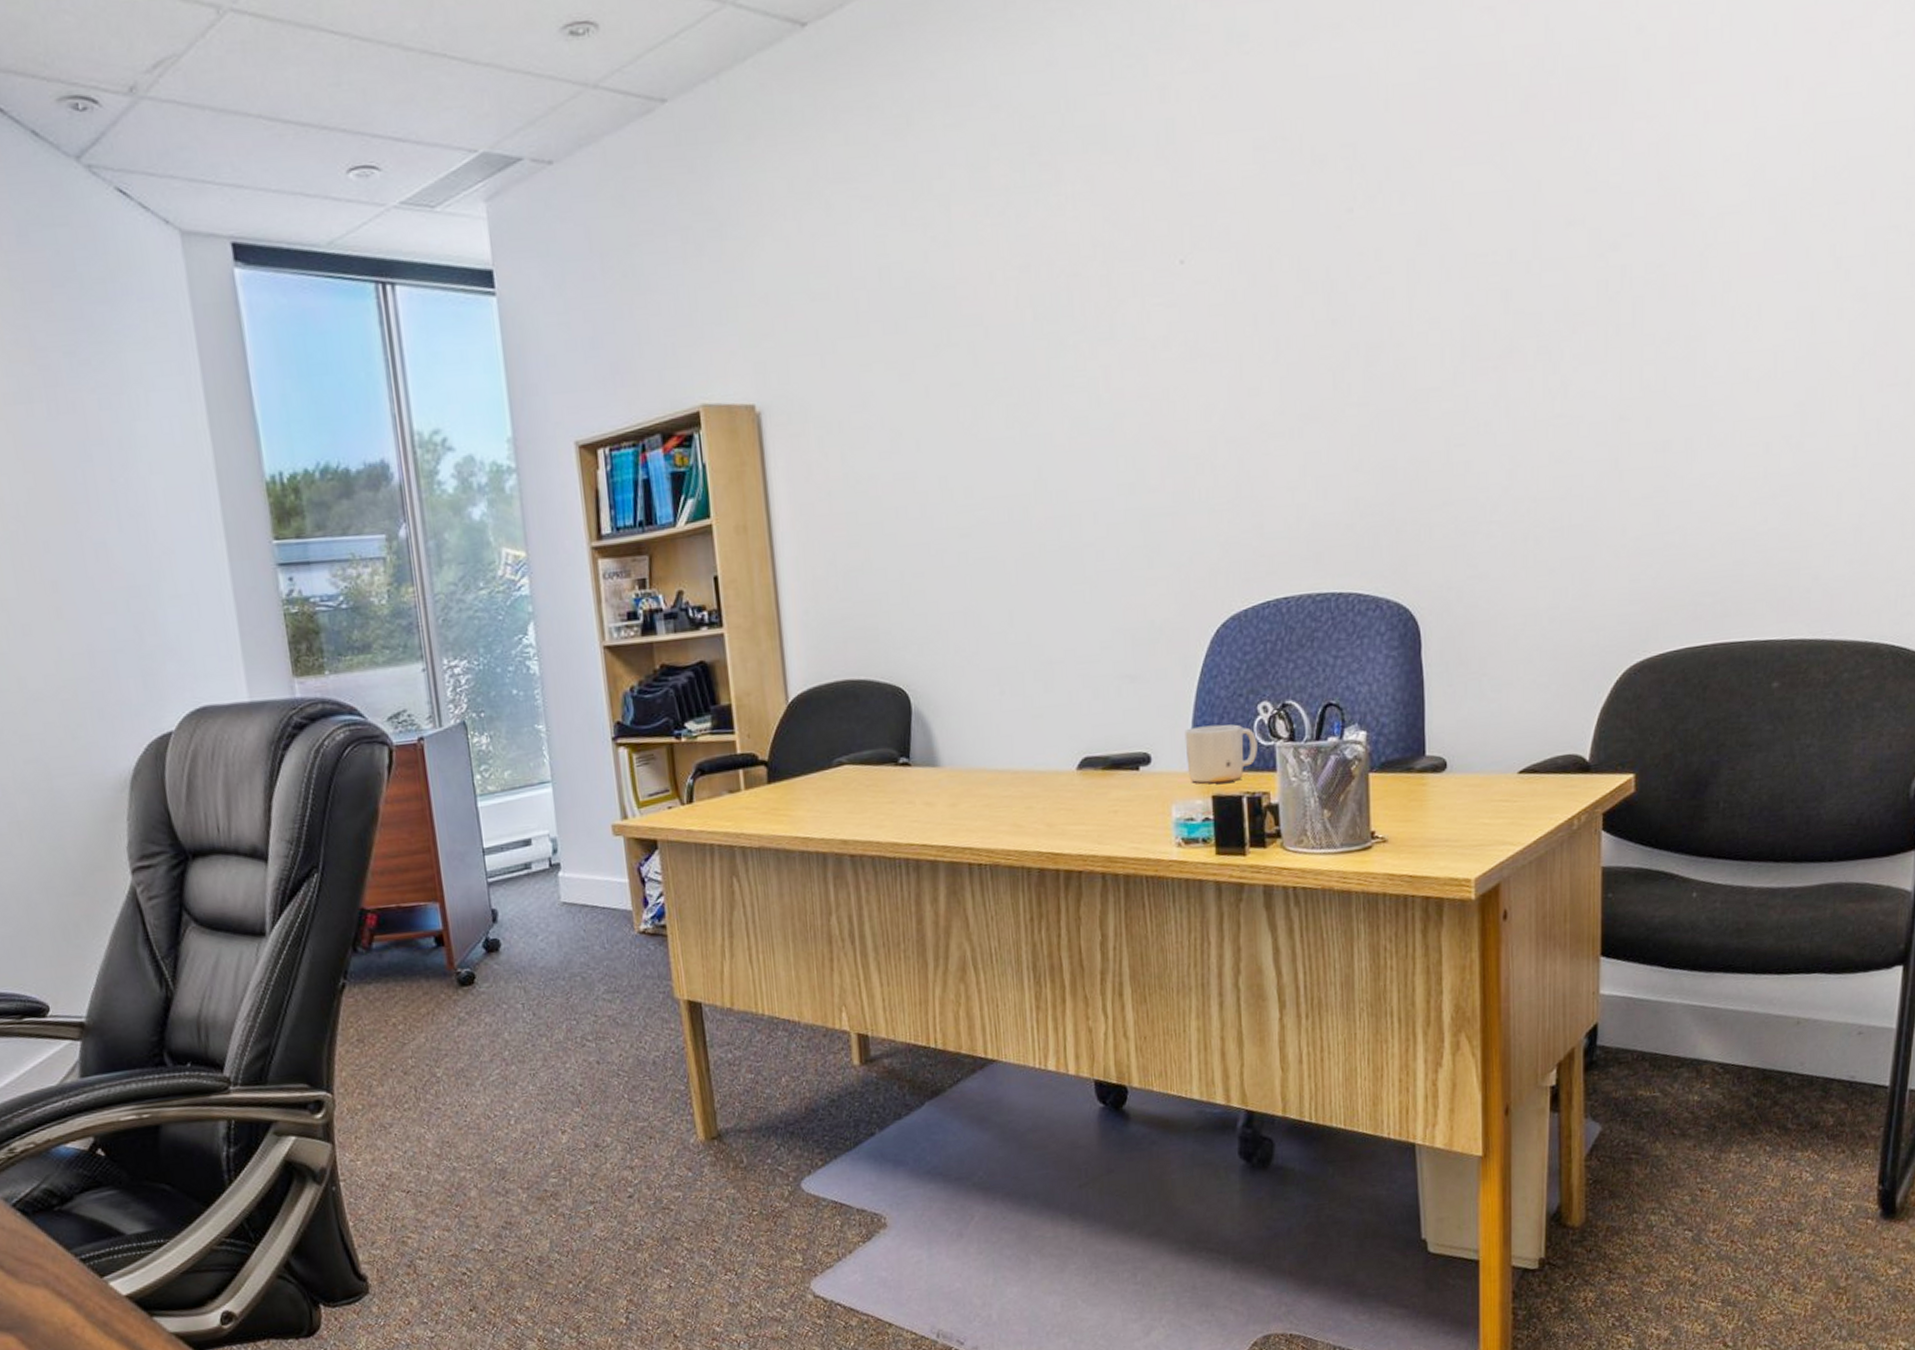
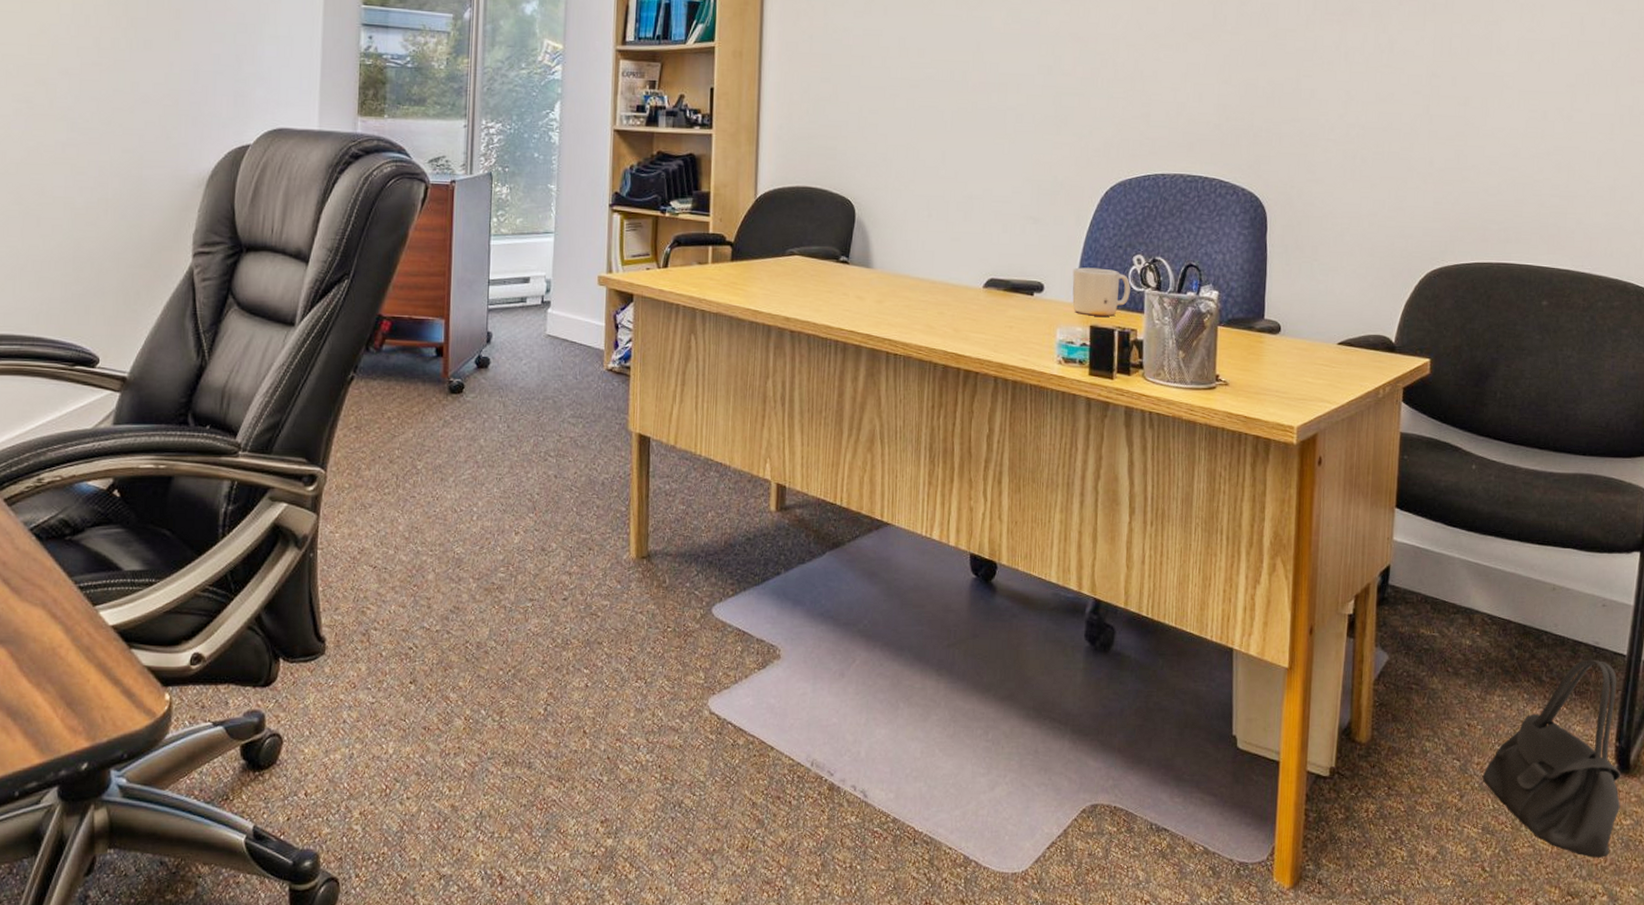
handbag: none [1719,1096,1886,1316] -> present [1482,659,1621,858]

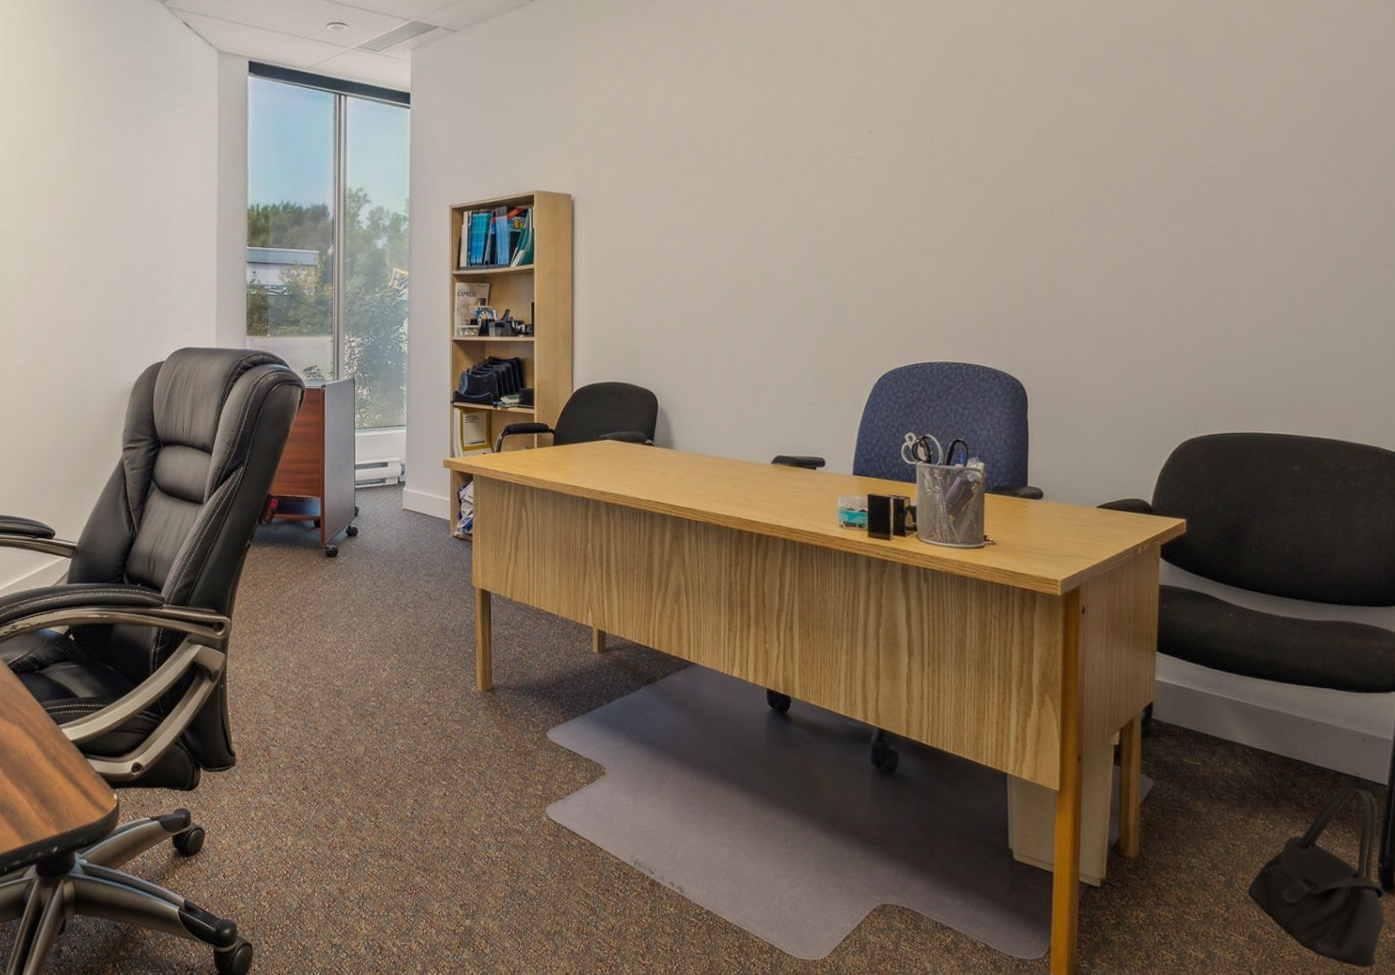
mug: present [1072,267,1131,317] -> none [850,445,903,486]

